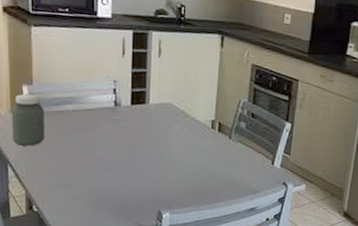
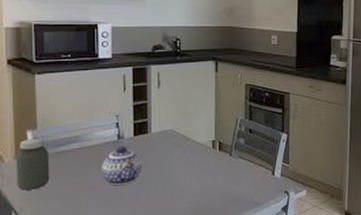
teapot: none [97,113,138,153] -> present [101,146,142,185]

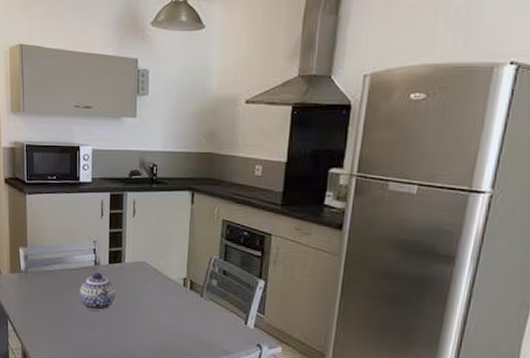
jar: present [16,138,50,190] -> none [11,255,37,303]

